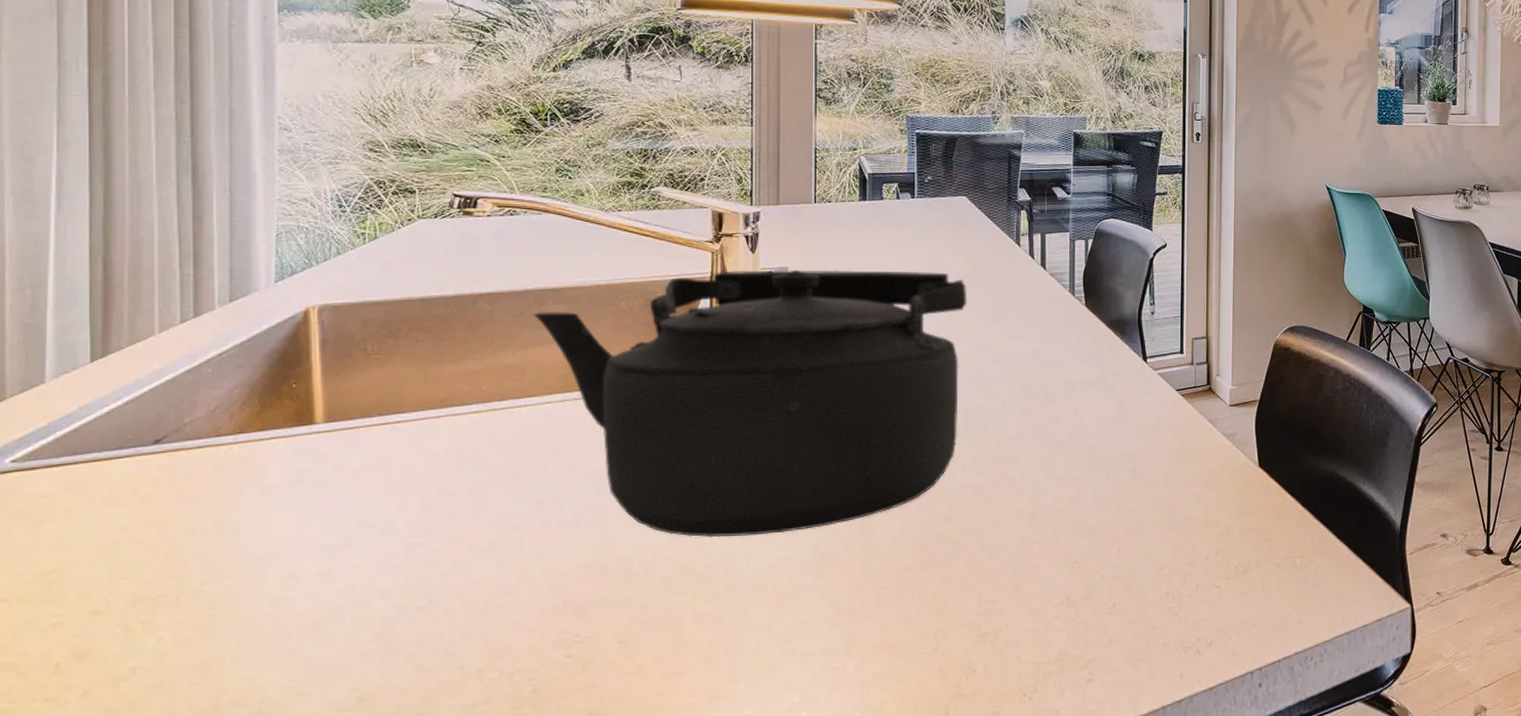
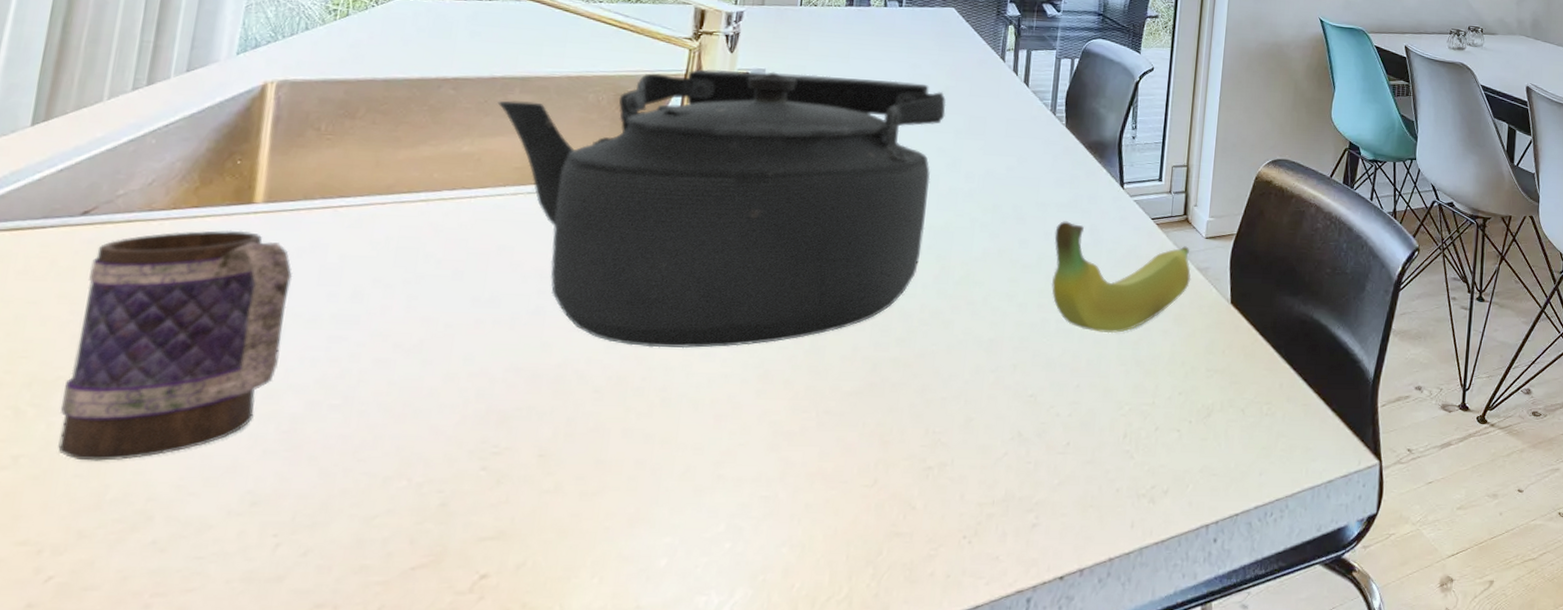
mug: none [166,450,363,670] -> present [58,230,293,461]
fruit: none [1084,397,1219,501] -> present [1051,221,1191,334]

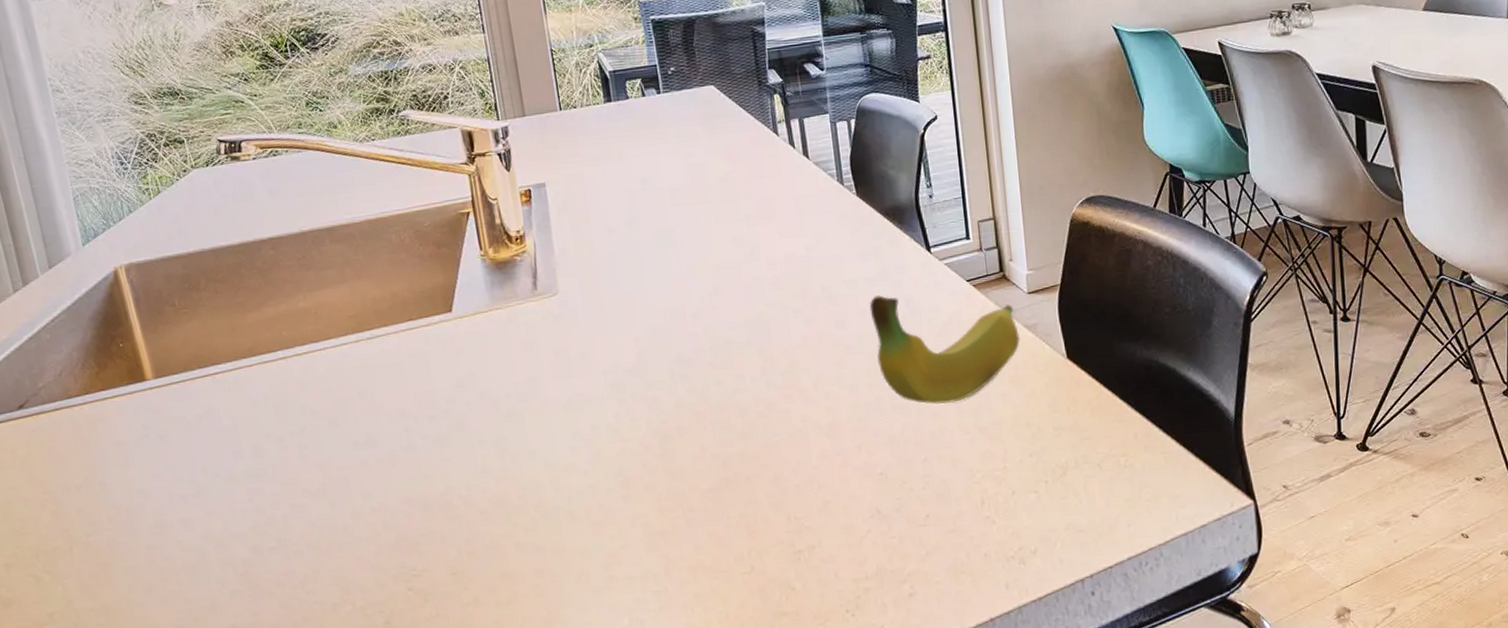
mug: present [58,230,293,461] -> none [42,405,218,613]
kettle: present [497,69,946,349] -> none [314,173,742,469]

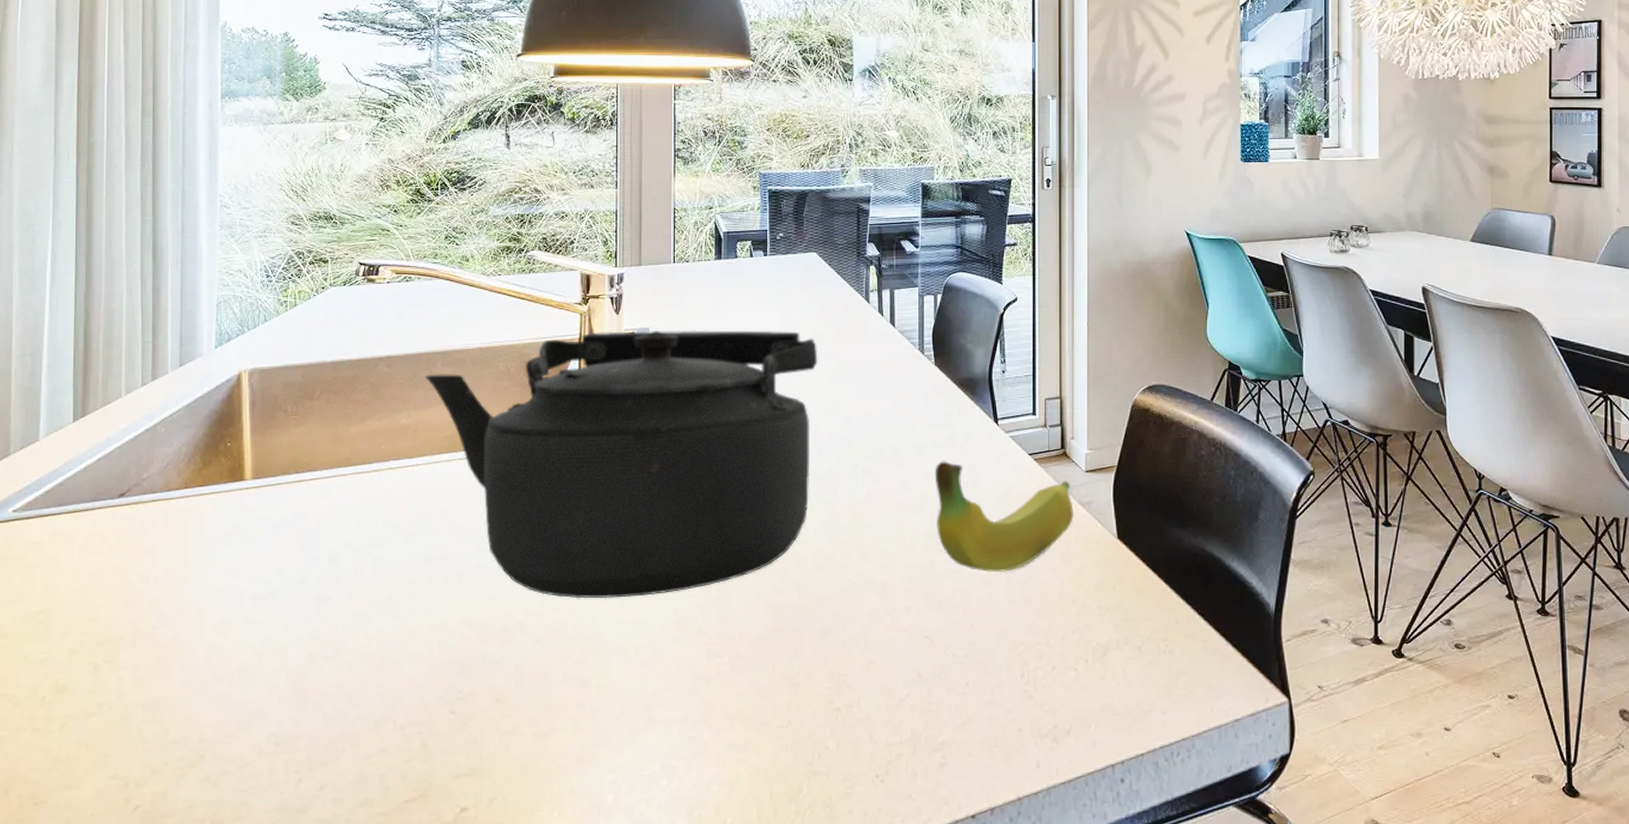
kettle: none [314,173,742,469] -> present [425,330,818,599]

